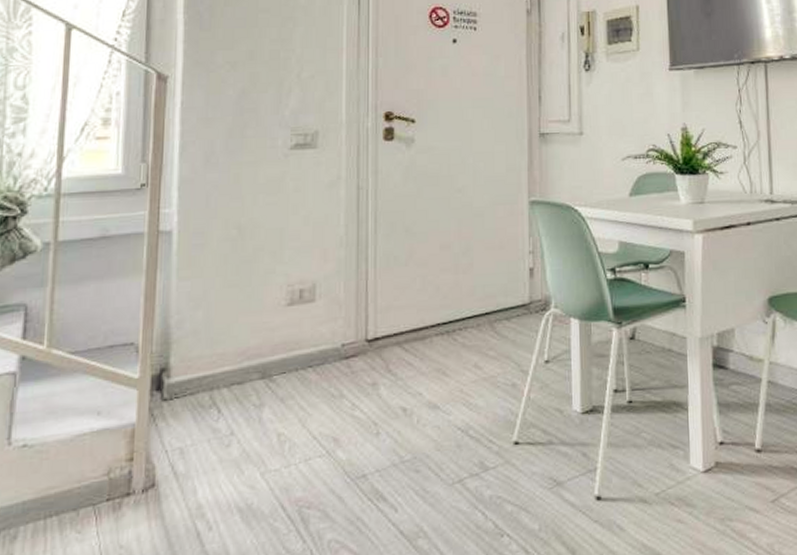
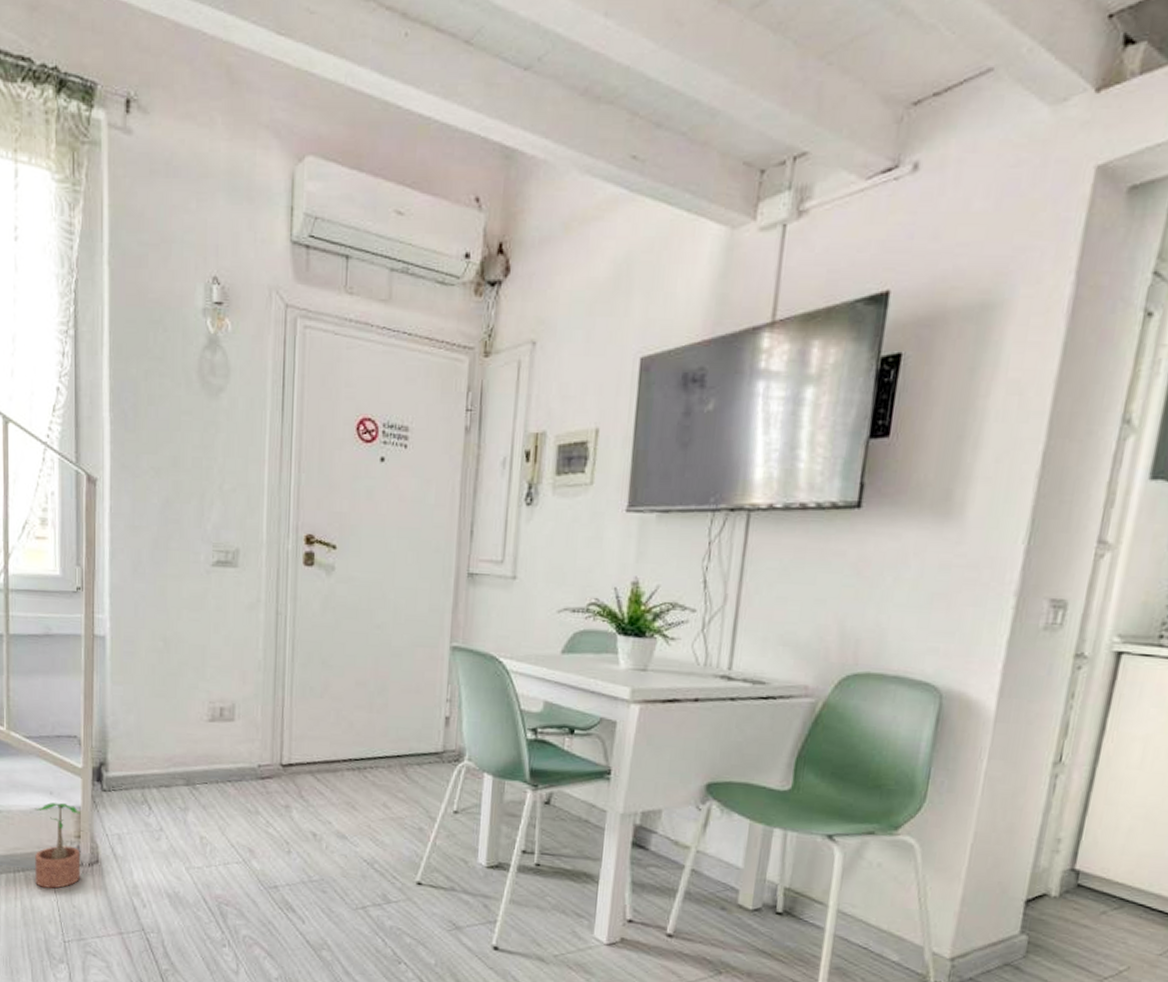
potted plant: none [72,422,135,531] -> present [35,802,81,889]

